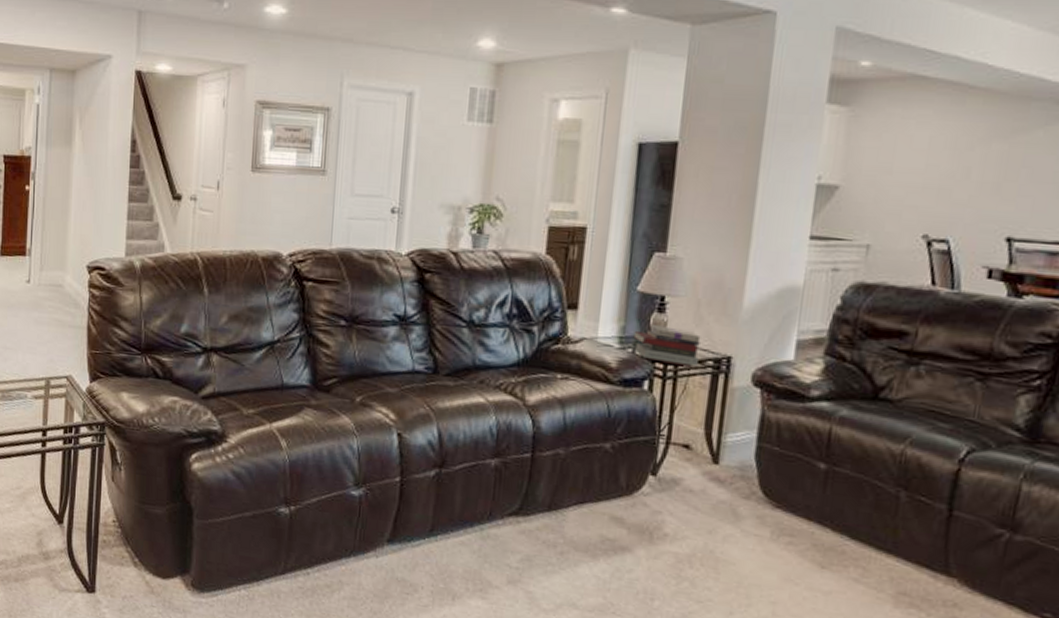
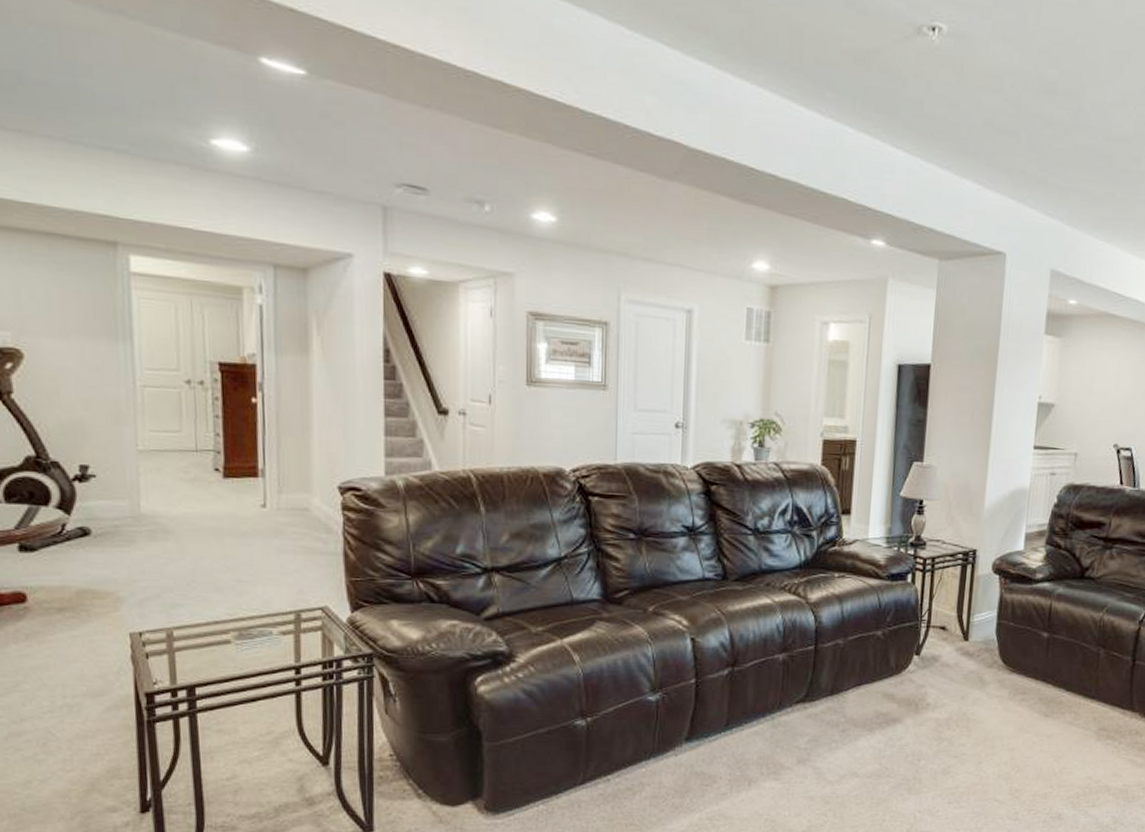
books: present [633,325,701,368] -> none [898,526,952,561]

